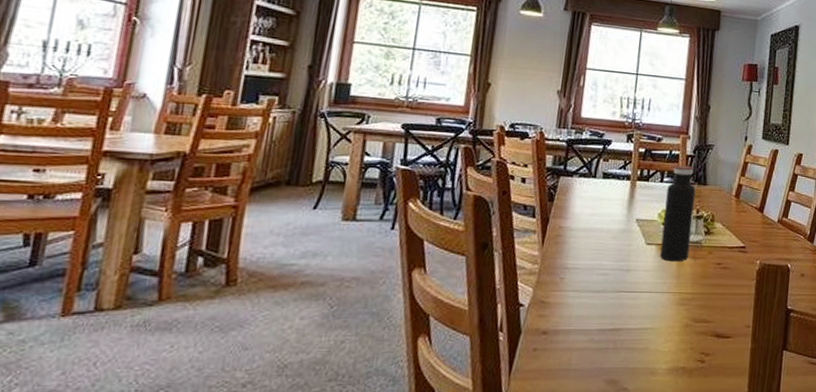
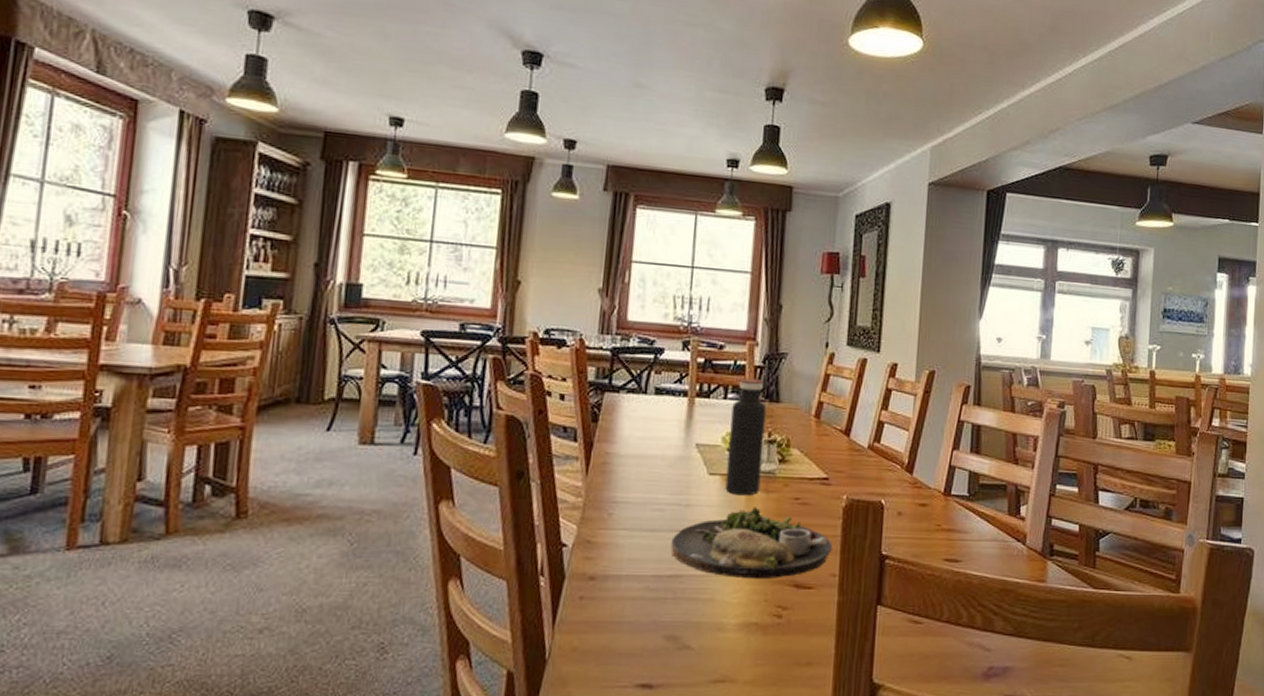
dinner plate: none [613,271,747,331] -> present [671,507,832,580]

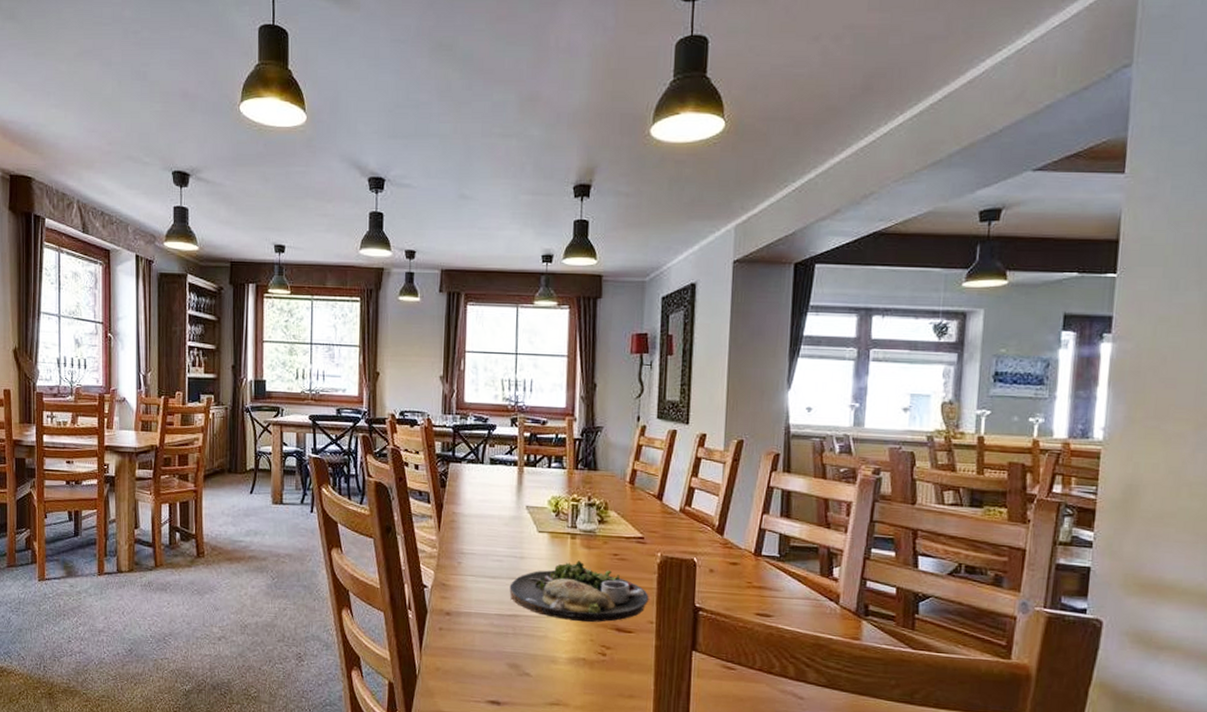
water bottle: present [725,378,767,496] -> none [553,449,586,551]

